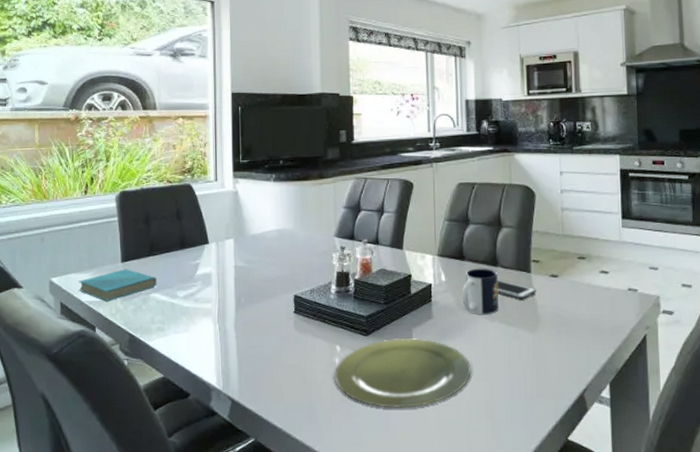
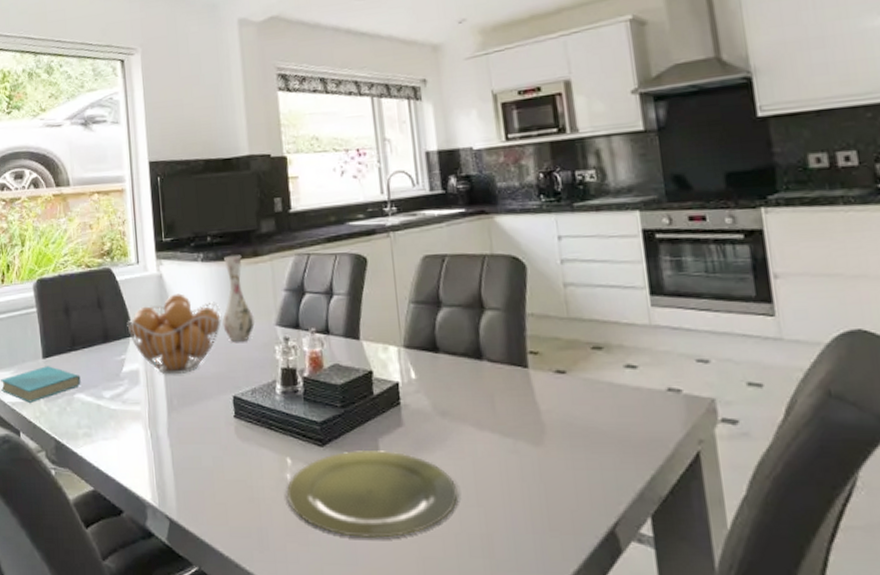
fruit basket: none [203,208,289,278] -> present [127,293,222,375]
vase: none [289,177,316,250] -> present [222,255,255,342]
mug: present [462,268,499,315] -> none [438,362,488,423]
cell phone: present [496,278,537,300] -> none [482,375,538,403]

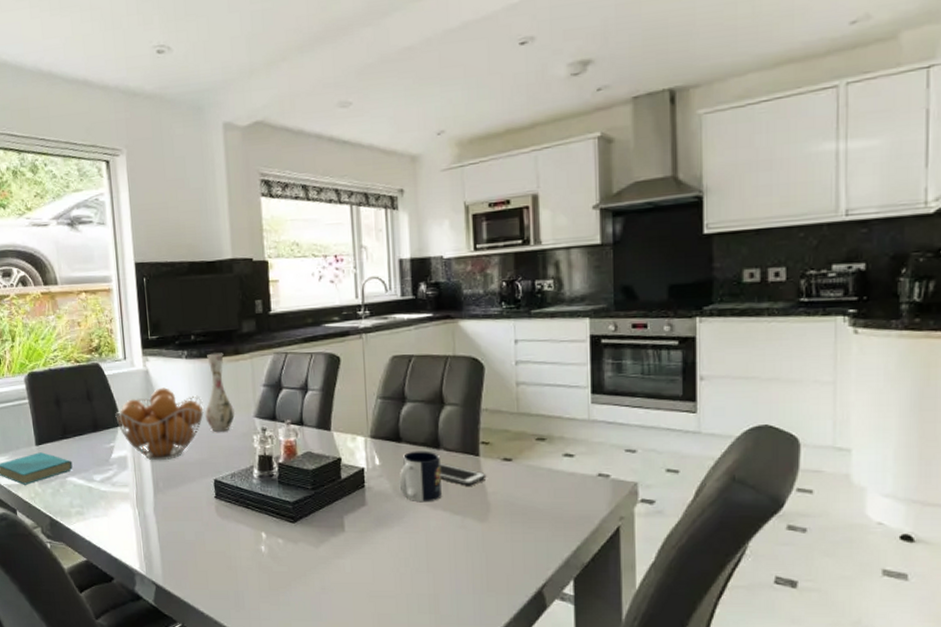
plate: present [286,449,458,538] -> none [261,525,411,599]
mug: none [438,362,488,423] -> present [399,451,442,503]
cell phone: none [482,375,538,403] -> present [439,462,487,486]

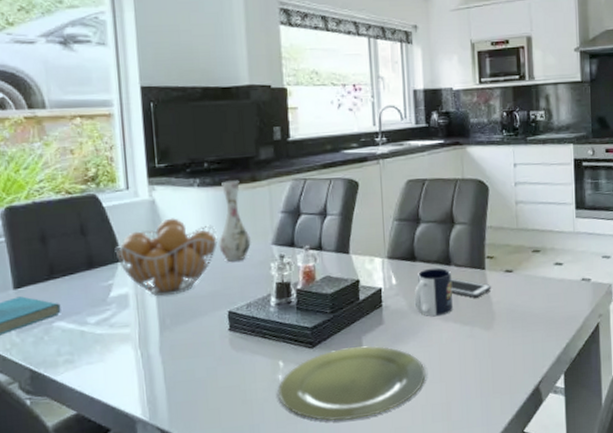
plate: none [261,525,411,599] -> present [278,345,426,421]

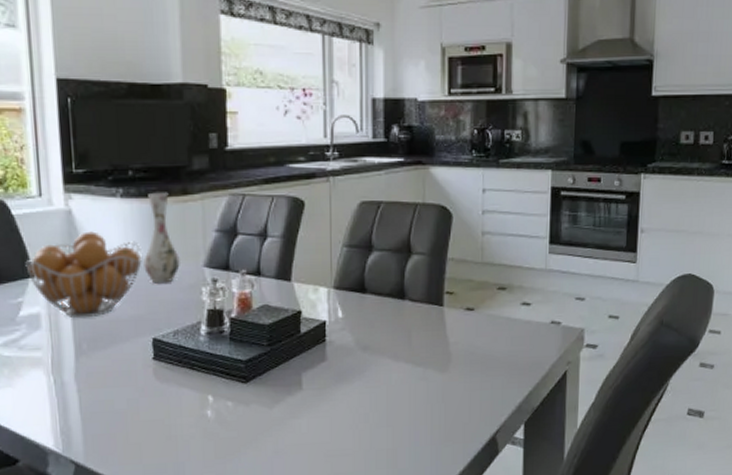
plate: present [278,345,426,421] -> none [206,383,371,463]
mug: present [414,267,453,317] -> none [362,301,405,355]
cell phone: present [450,278,492,298] -> none [403,313,449,337]

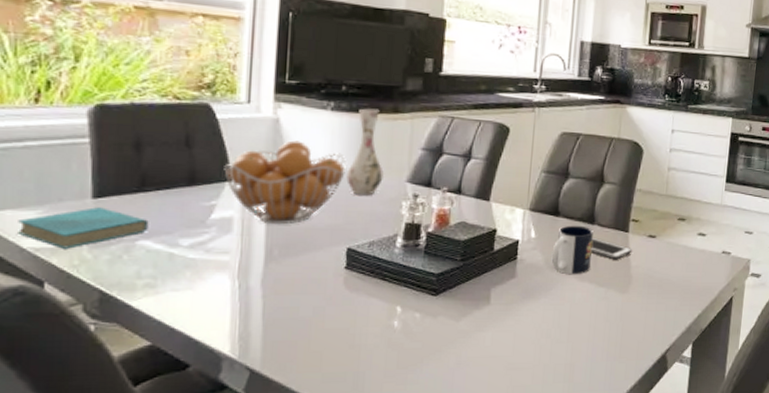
mug: none [362,301,405,355] -> present [551,225,593,275]
cell phone: none [403,313,449,337] -> present [590,237,633,260]

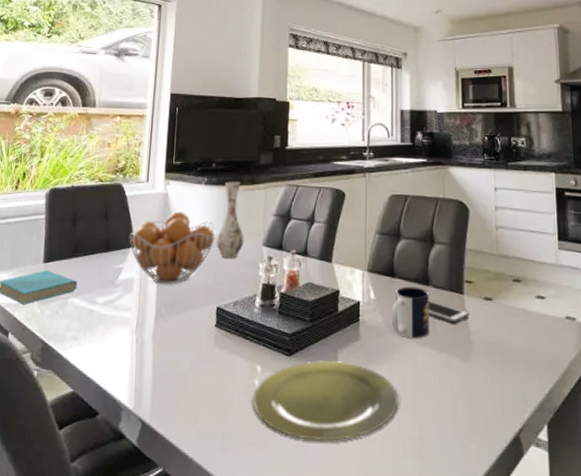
plate: none [390,298,553,374] -> present [253,359,399,441]

